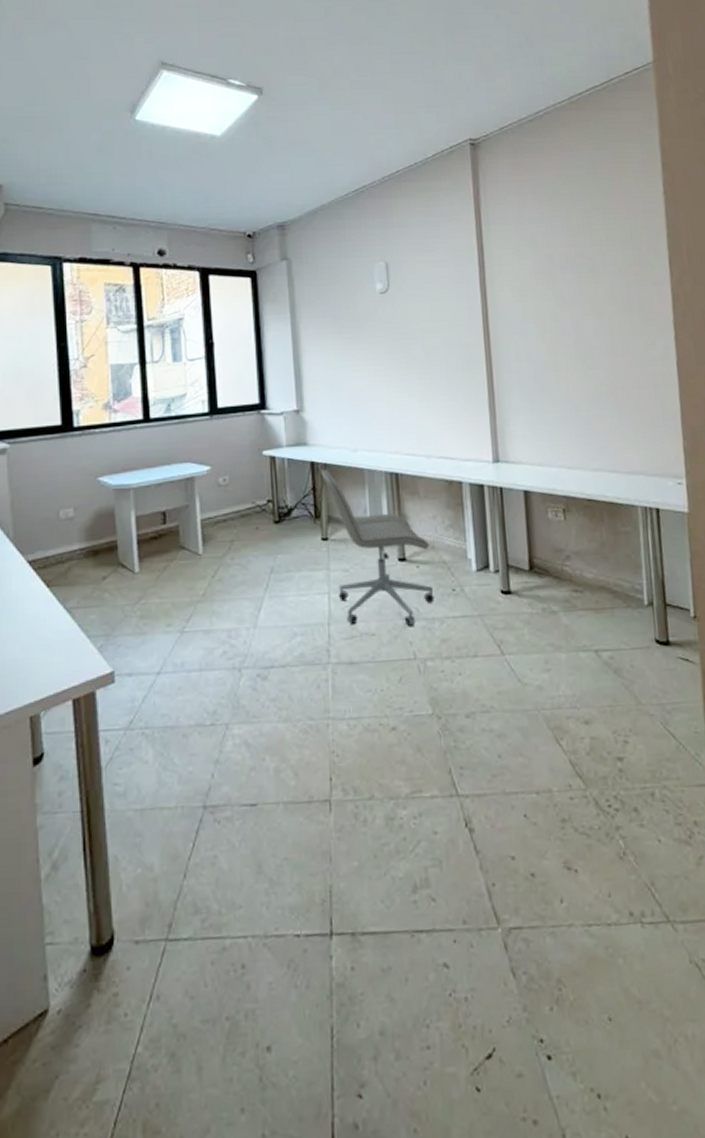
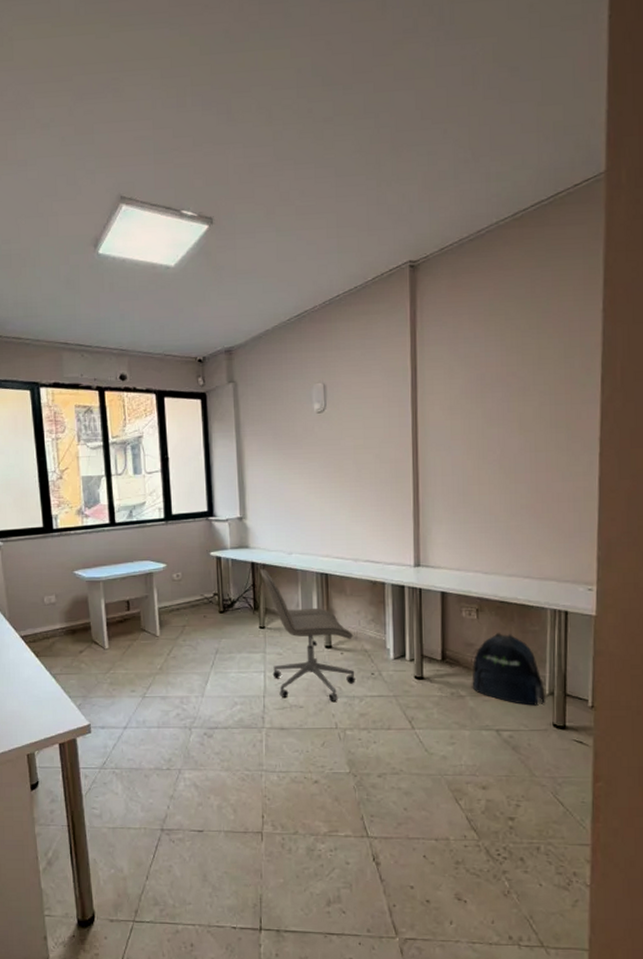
backpack: none [563,534,645,619] -> present [472,632,545,706]

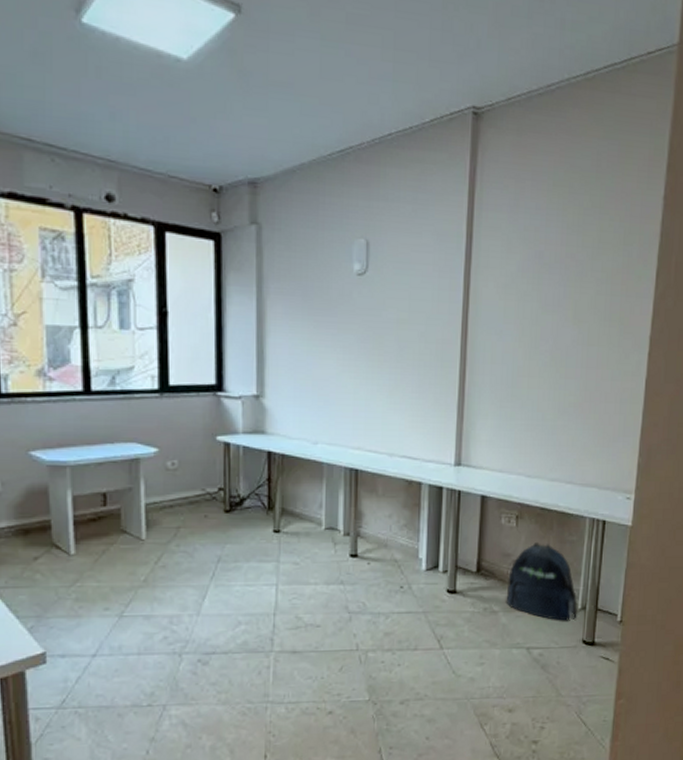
office chair: present [260,568,355,701] -> none [278,459,382,619]

